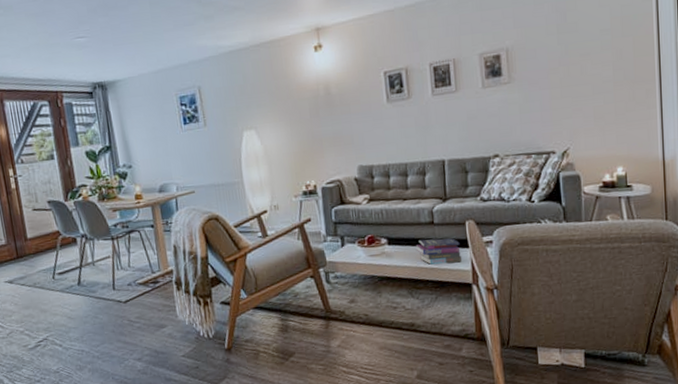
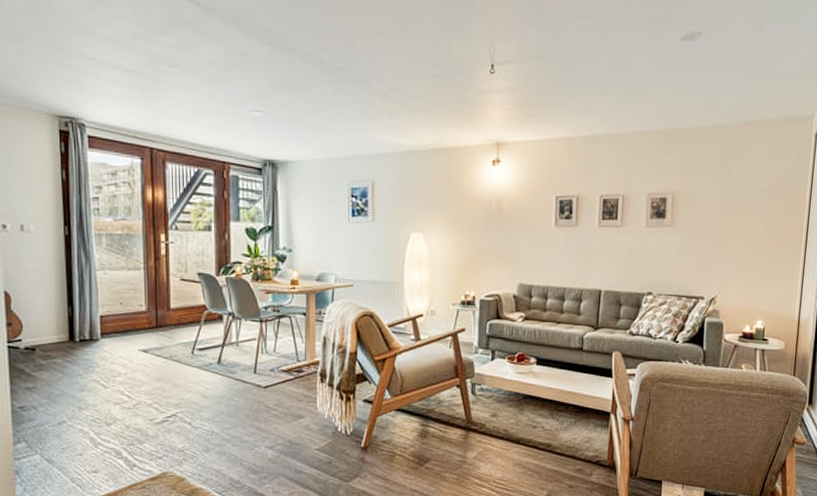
books: present [415,238,462,265] -> none [562,363,605,391]

